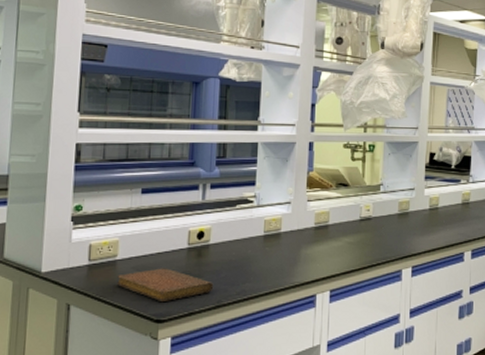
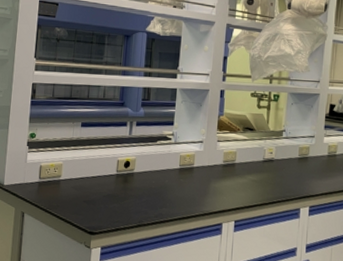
notebook: present [117,268,214,303] -> none [60,189,137,218]

